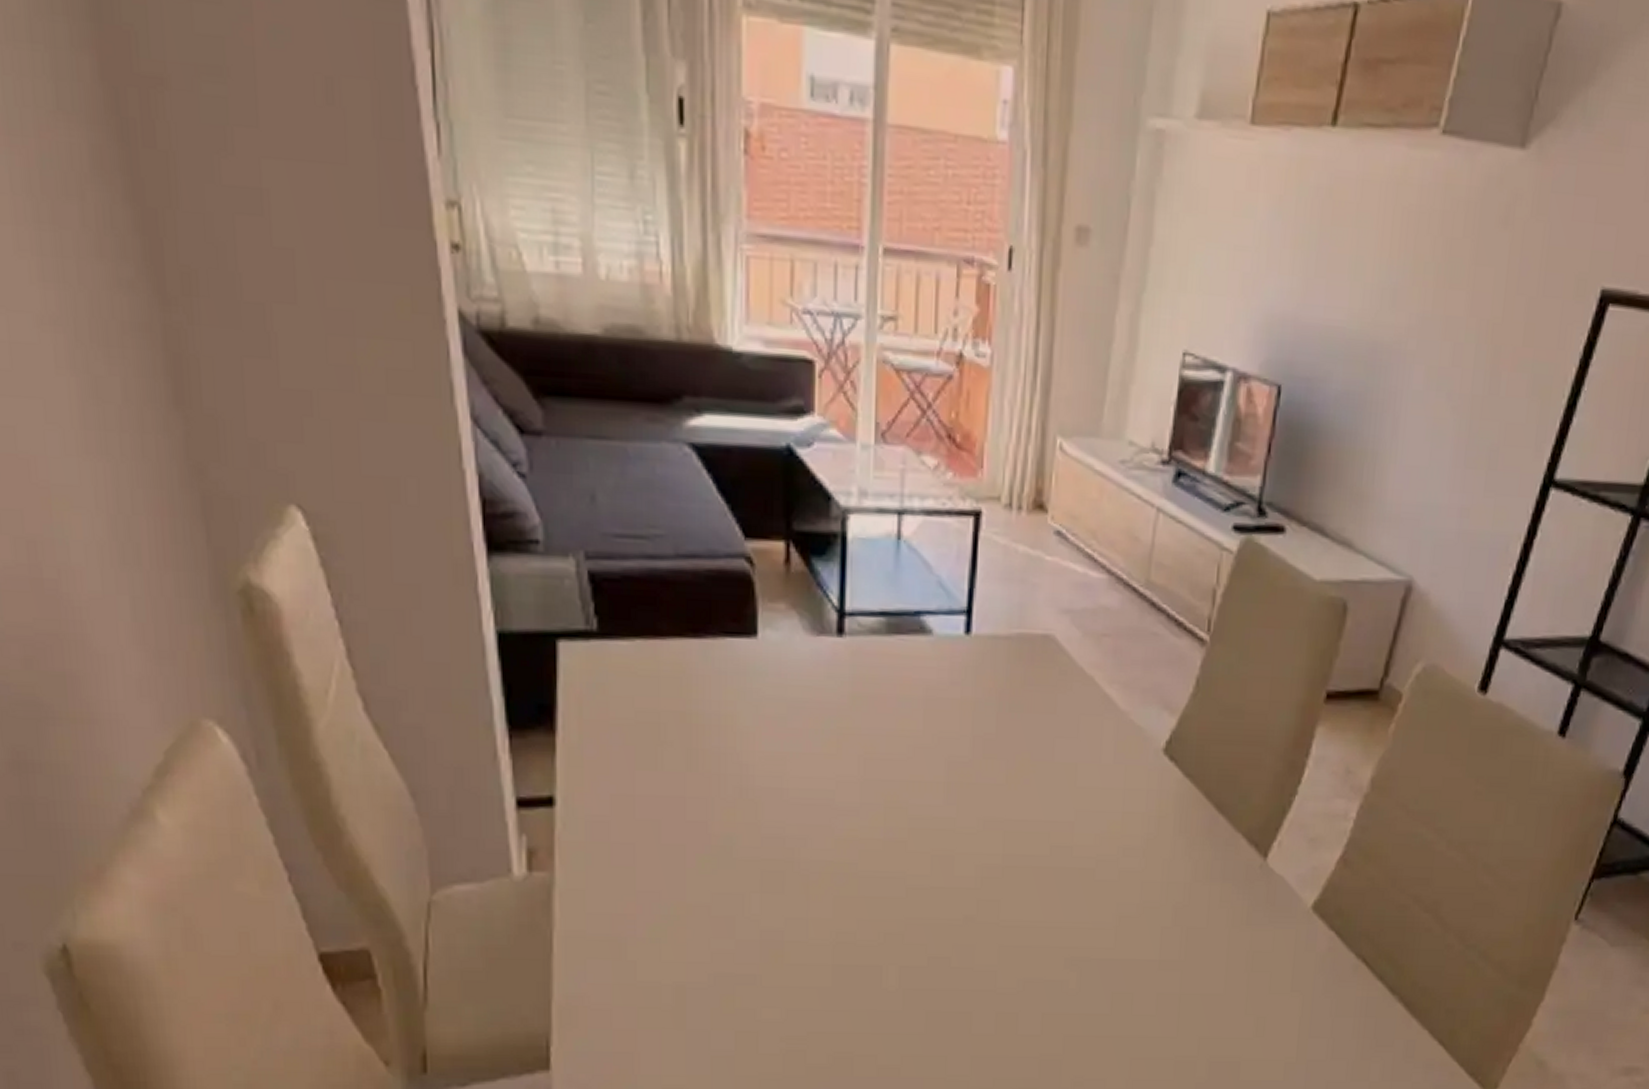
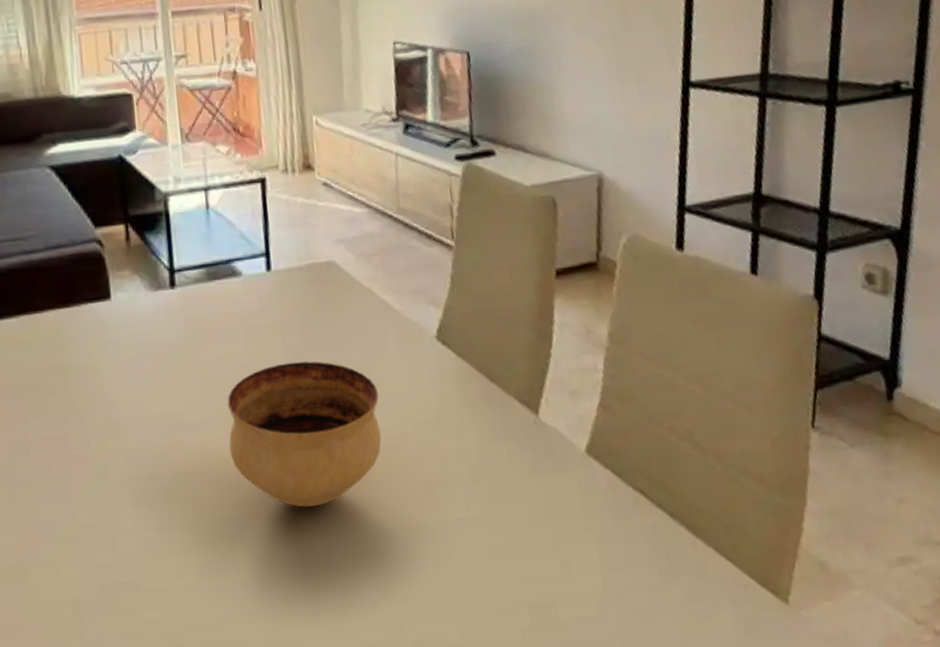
bowl: none [887,751,1081,922] -> present [227,360,381,507]

